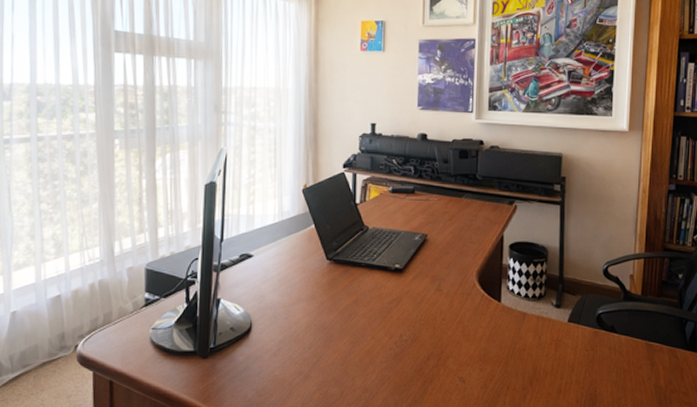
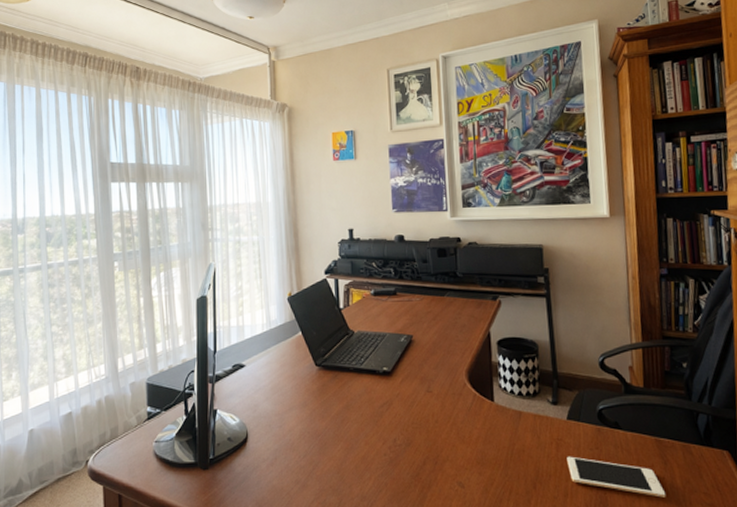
cell phone: none [564,356,650,396] -> present [567,456,666,498]

